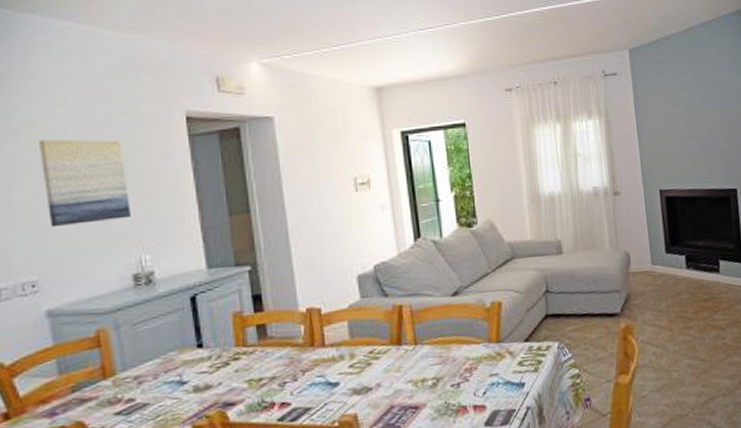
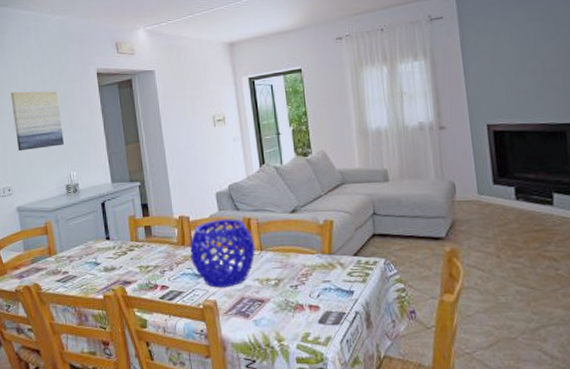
decorative bowl: none [321,307,408,398] -> present [190,219,255,288]

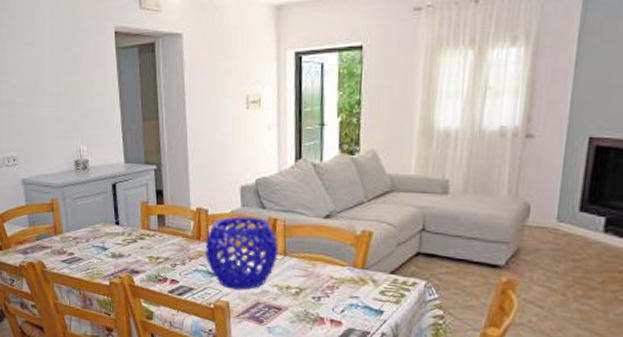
wall art: present [11,91,65,152] -> none [17,47,75,118]

